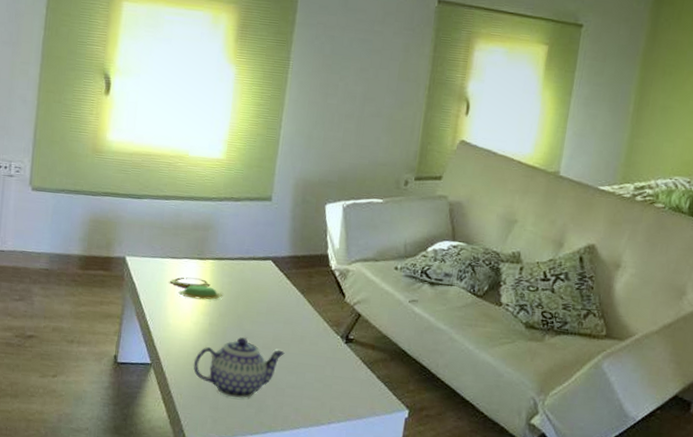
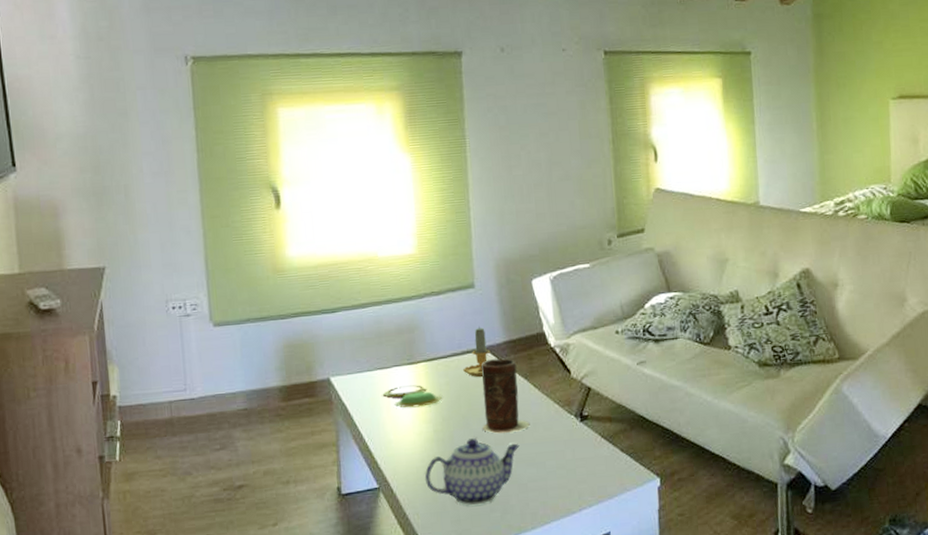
candle: none [246,237,275,285] -> present [463,327,491,378]
vase: none [253,269,298,341] -> present [481,358,530,434]

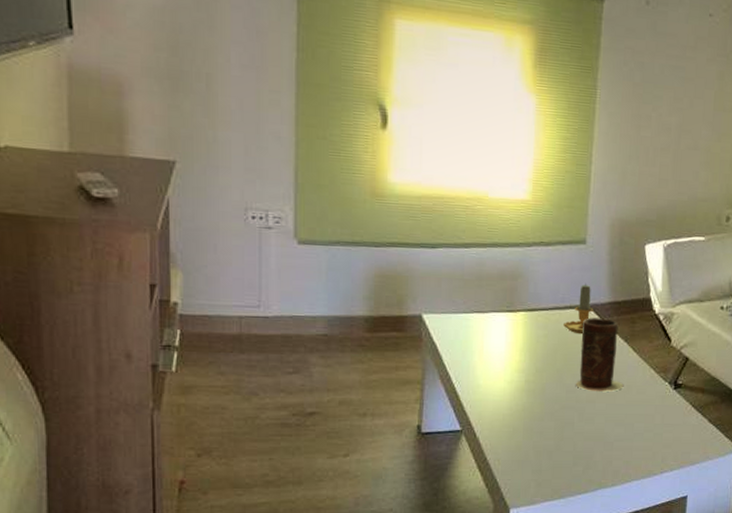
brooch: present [383,385,442,409] -> none [477,332,538,356]
teapot: present [424,438,520,506] -> none [510,393,611,458]

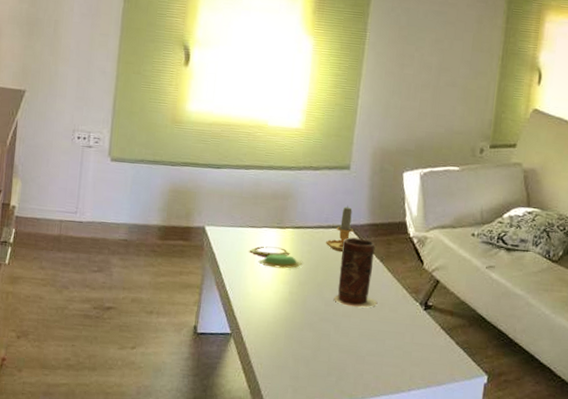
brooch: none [477,332,538,356] -> present [250,246,302,269]

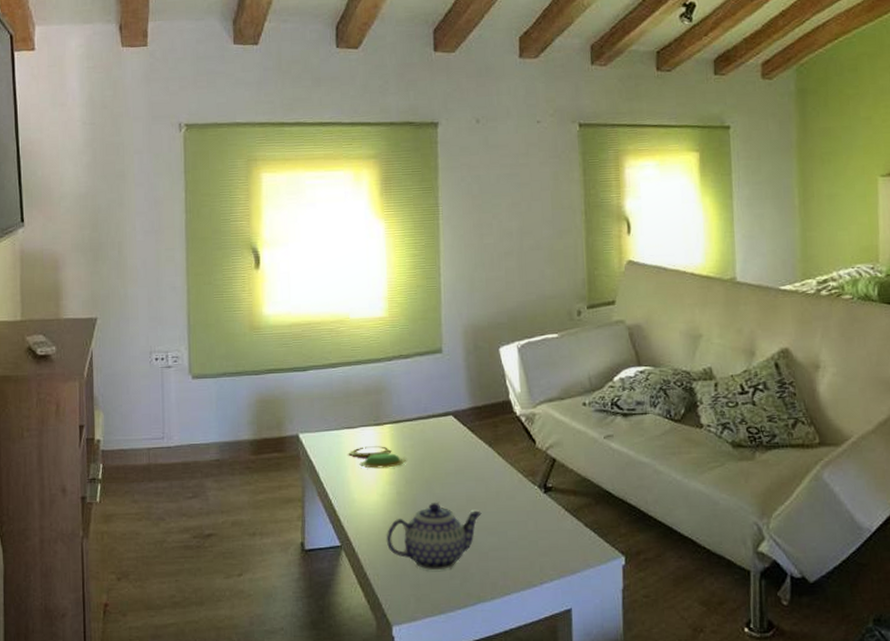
teapot: none [273,305,364,367] -> present [386,503,482,571]
candle: present [326,206,354,253] -> none [428,391,456,443]
vase: present [333,237,378,308] -> none [444,424,493,500]

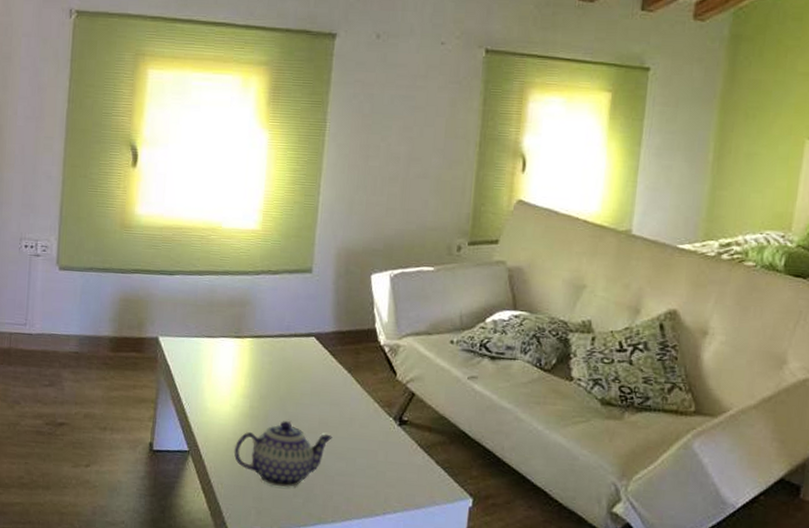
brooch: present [349,446,406,469] -> none [206,357,263,381]

